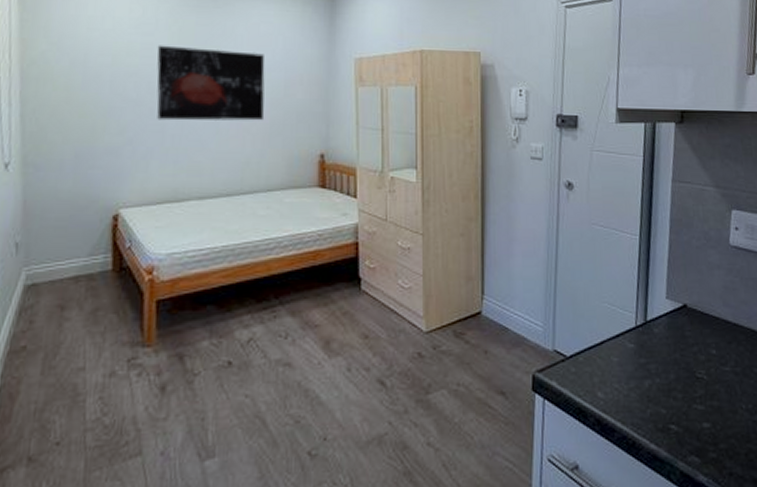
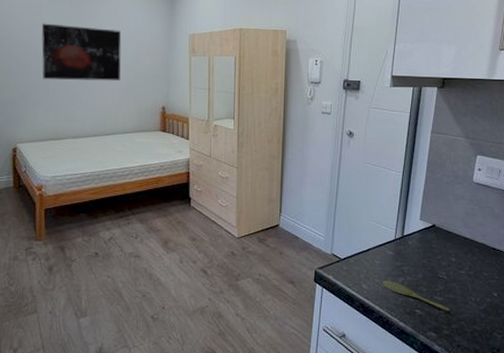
spoon: none [623,385,715,424] -> present [382,281,450,311]

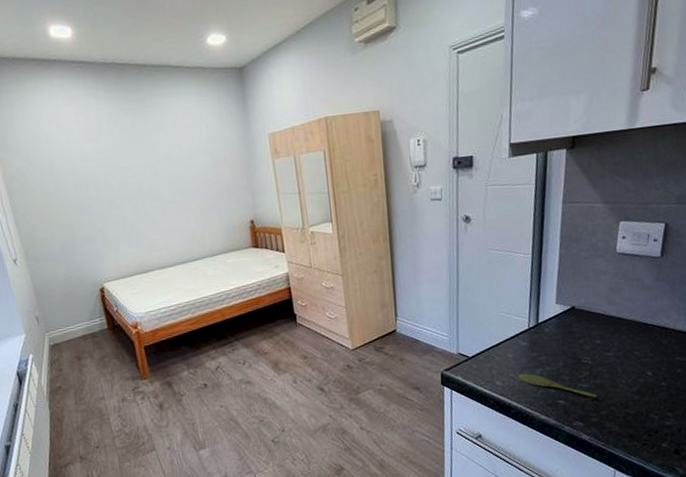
wall art: present [41,23,122,81] -> none [104,142,200,211]

